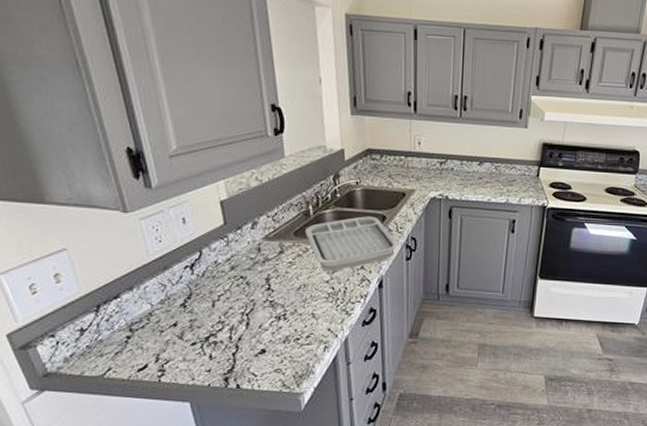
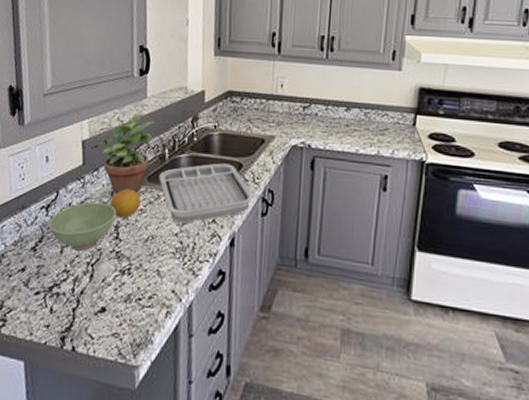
bowl: none [195,258,265,303] -> present [48,202,117,251]
potted plant: none [231,173,296,250] -> present [91,114,155,194]
fruit: none [258,244,289,271] -> present [110,189,141,218]

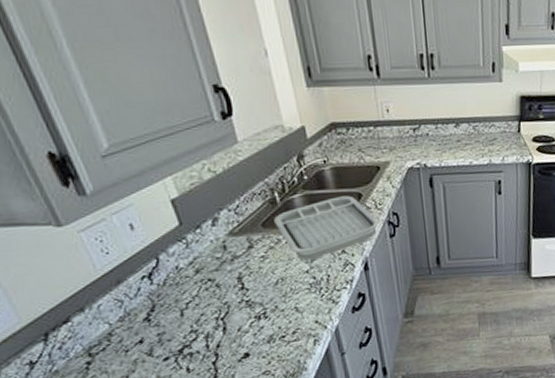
bowl: present [48,202,117,251] -> none [156,258,236,310]
potted plant: present [91,114,155,194] -> none [184,161,260,247]
fruit: present [110,189,141,218] -> none [224,239,261,269]

